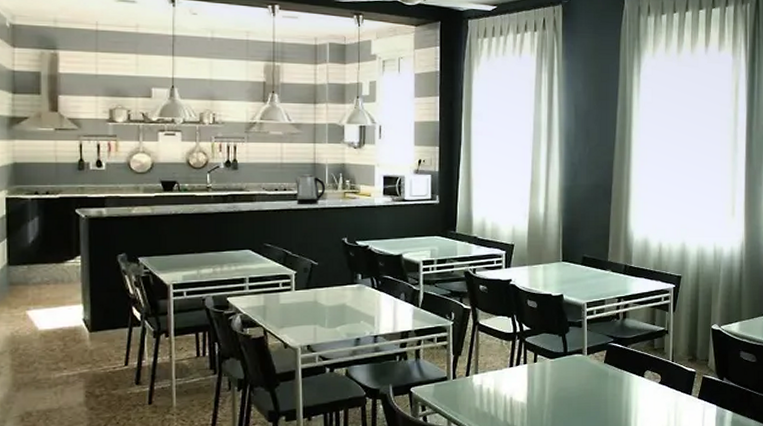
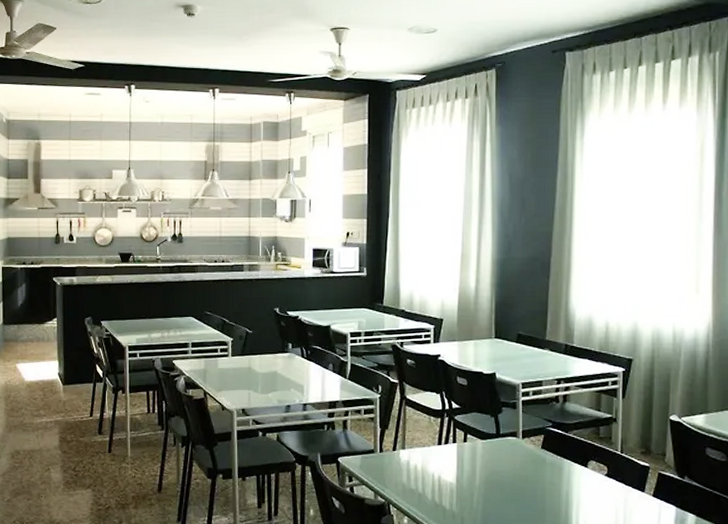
kettle: present [295,174,326,205] -> none [232,247,260,276]

